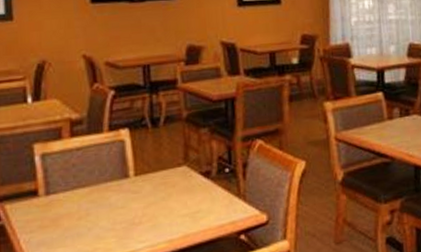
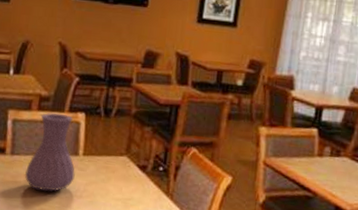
vase: none [67,135,129,228] -> present [24,112,75,191]

